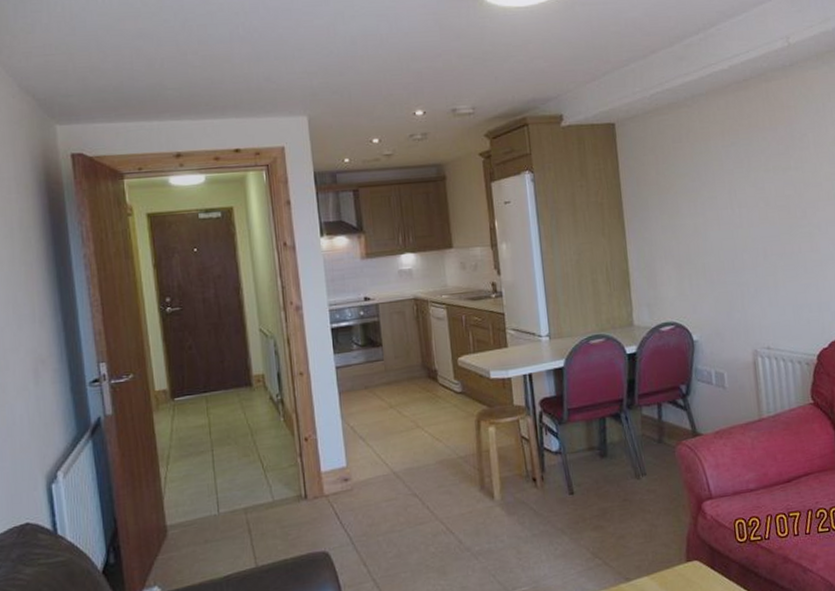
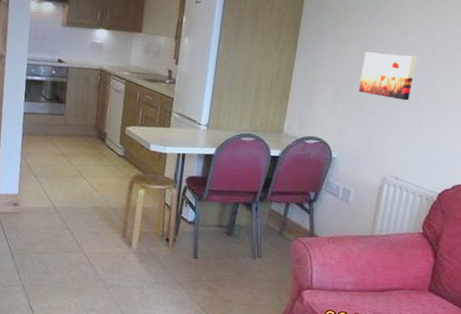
wall art: none [698,213,758,264] -> present [358,52,418,101]

